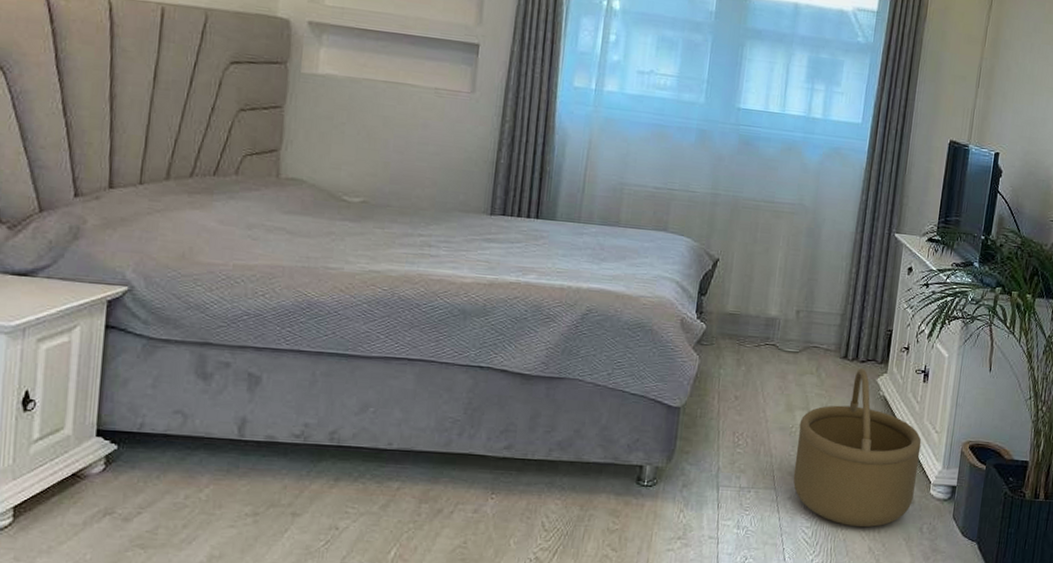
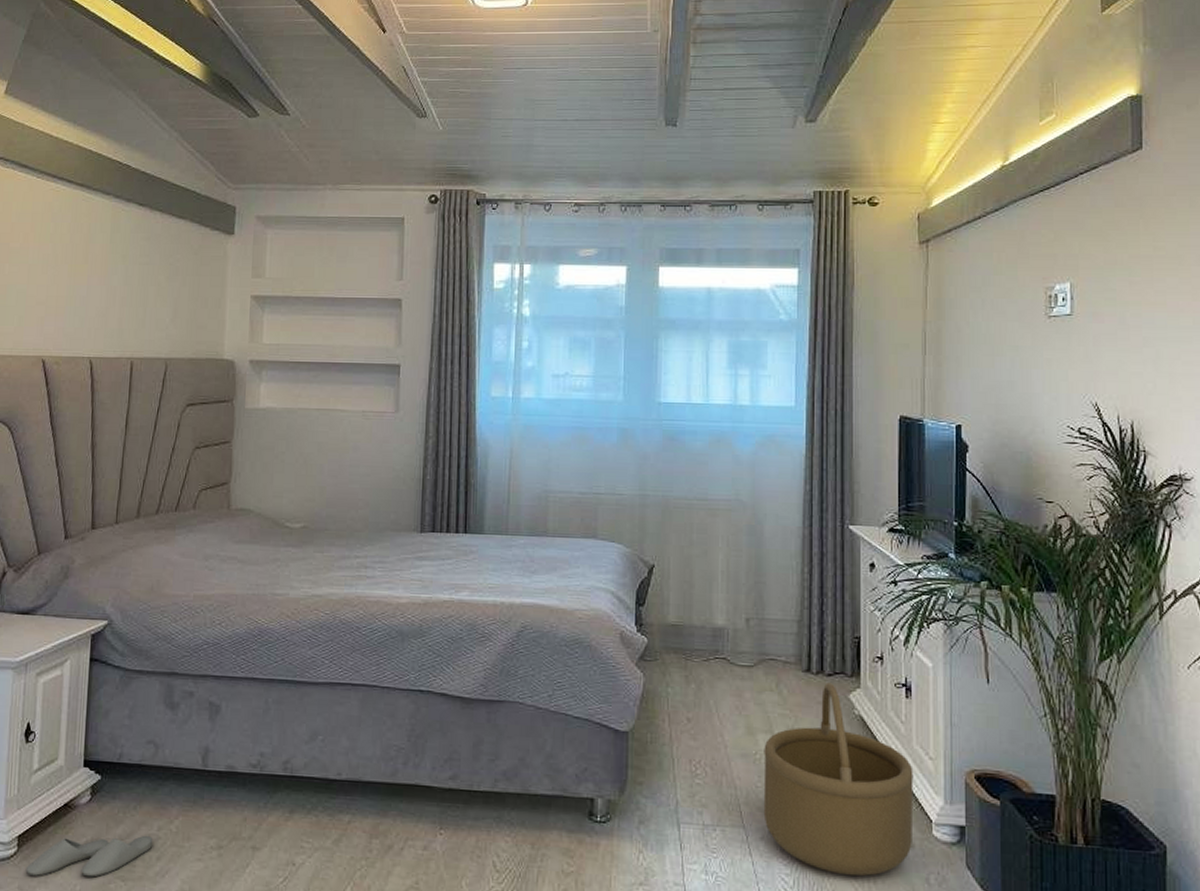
slippers: none [23,503,179,546] -> present [25,835,153,878]

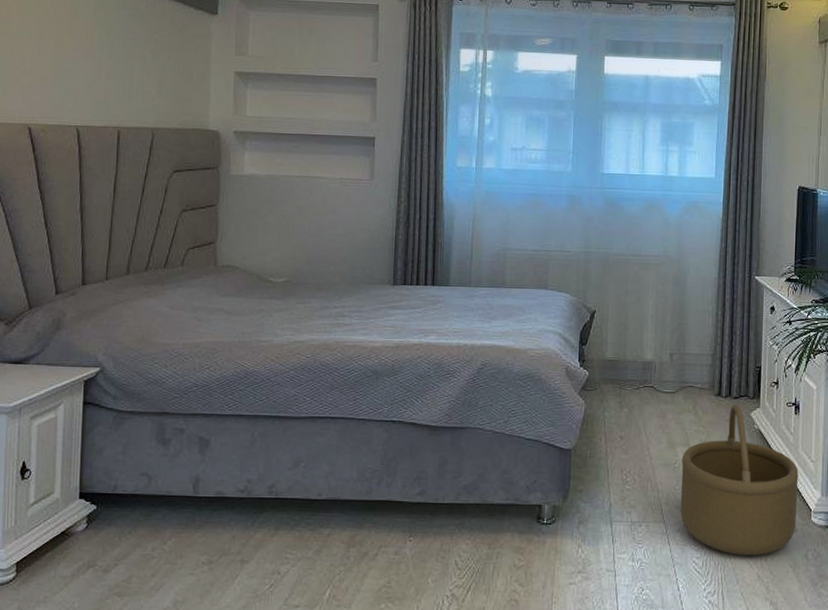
slippers: present [25,835,153,878] -> none [24,555,148,597]

